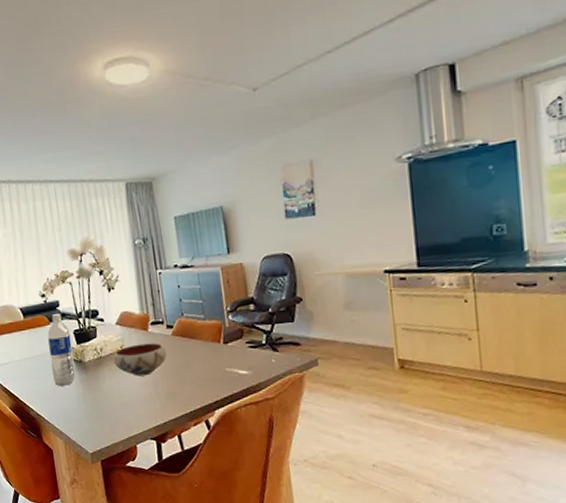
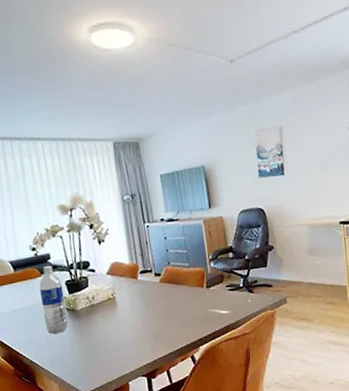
bowl: present [113,343,166,377] -> none [105,289,155,321]

